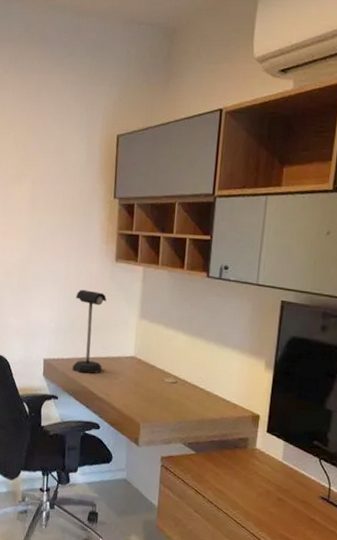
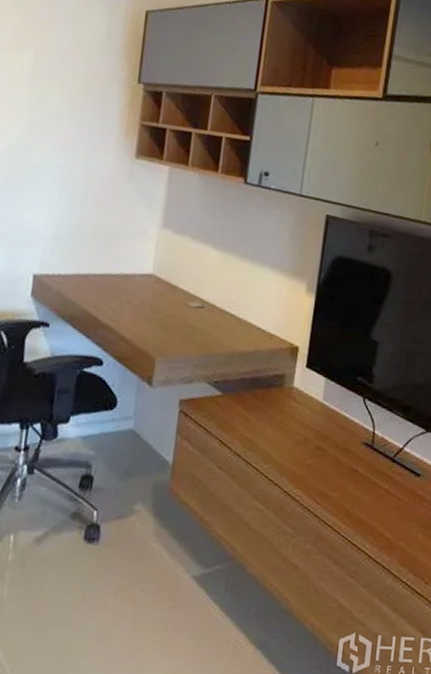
desk lamp: present [72,289,107,374] -> none [71,189,122,294]

